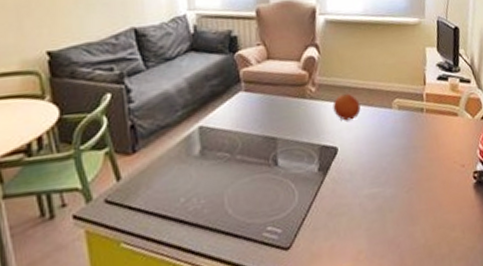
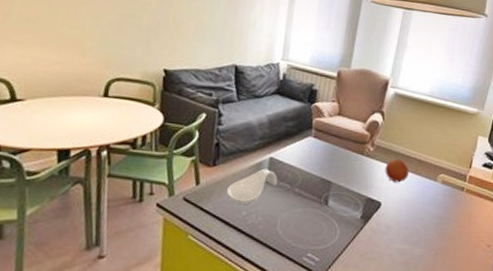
spoon rest: none [155,141,215,191] -> present [226,168,278,205]

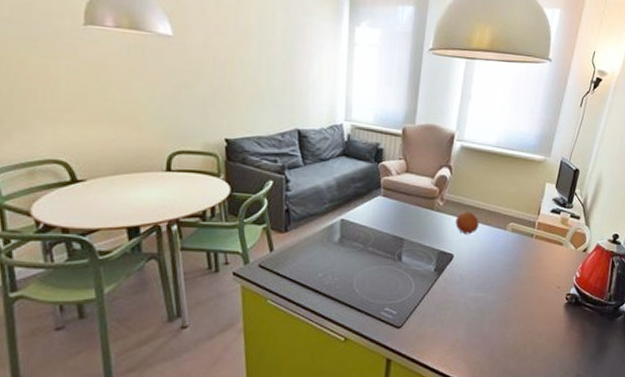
spoon rest: present [226,168,278,205] -> none [300,230,351,267]

